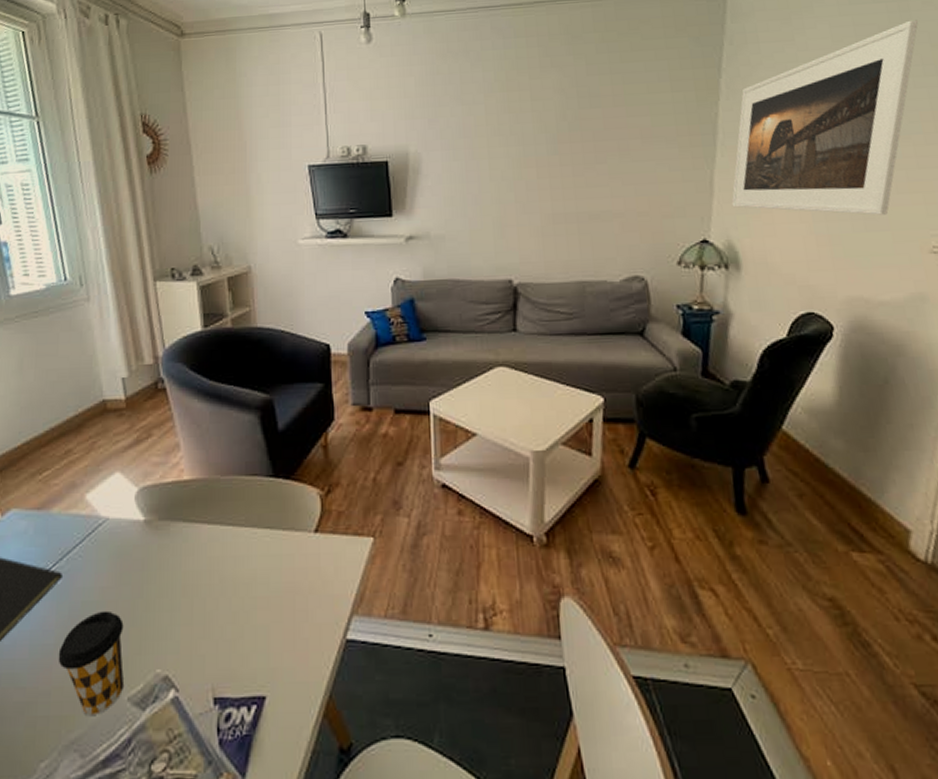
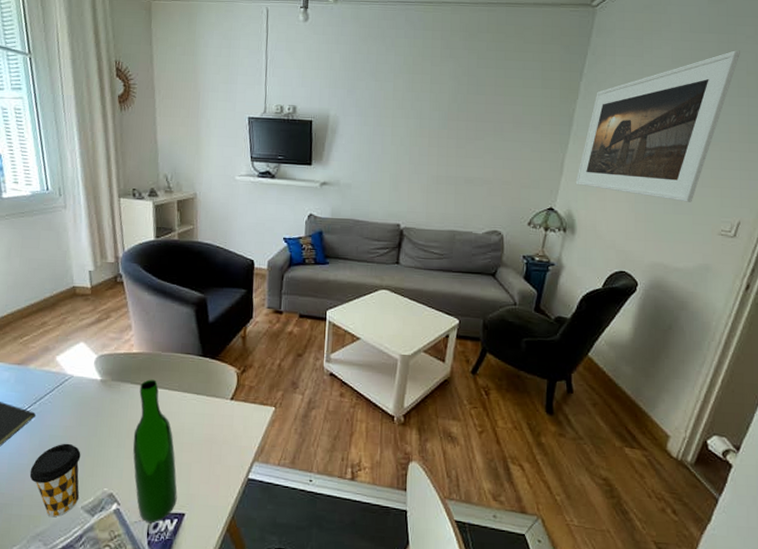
wine bottle: none [190,513,254,714] -> present [133,379,177,523]

